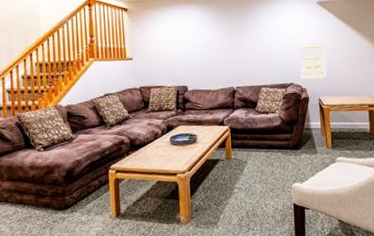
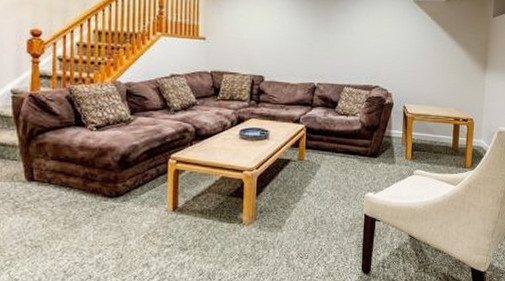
wall art: present [299,45,327,80] -> none [386,47,417,85]

